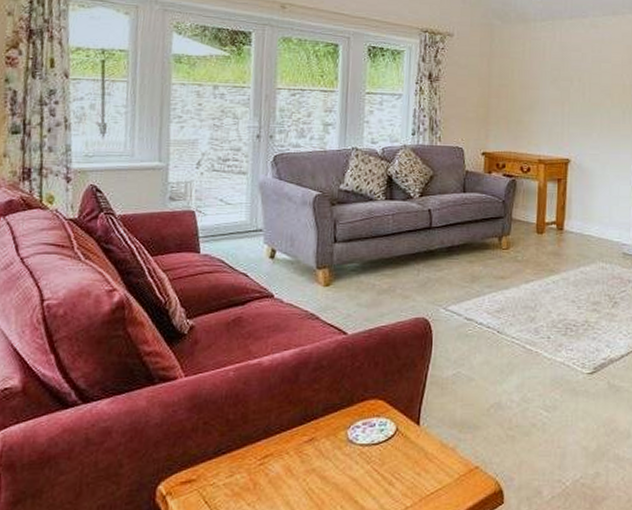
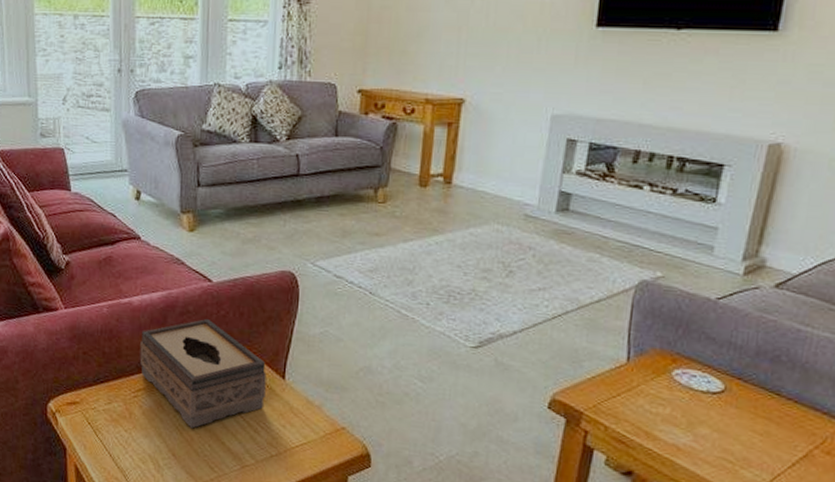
tissue box: none [268,371,401,491] -> present [139,318,267,429]

